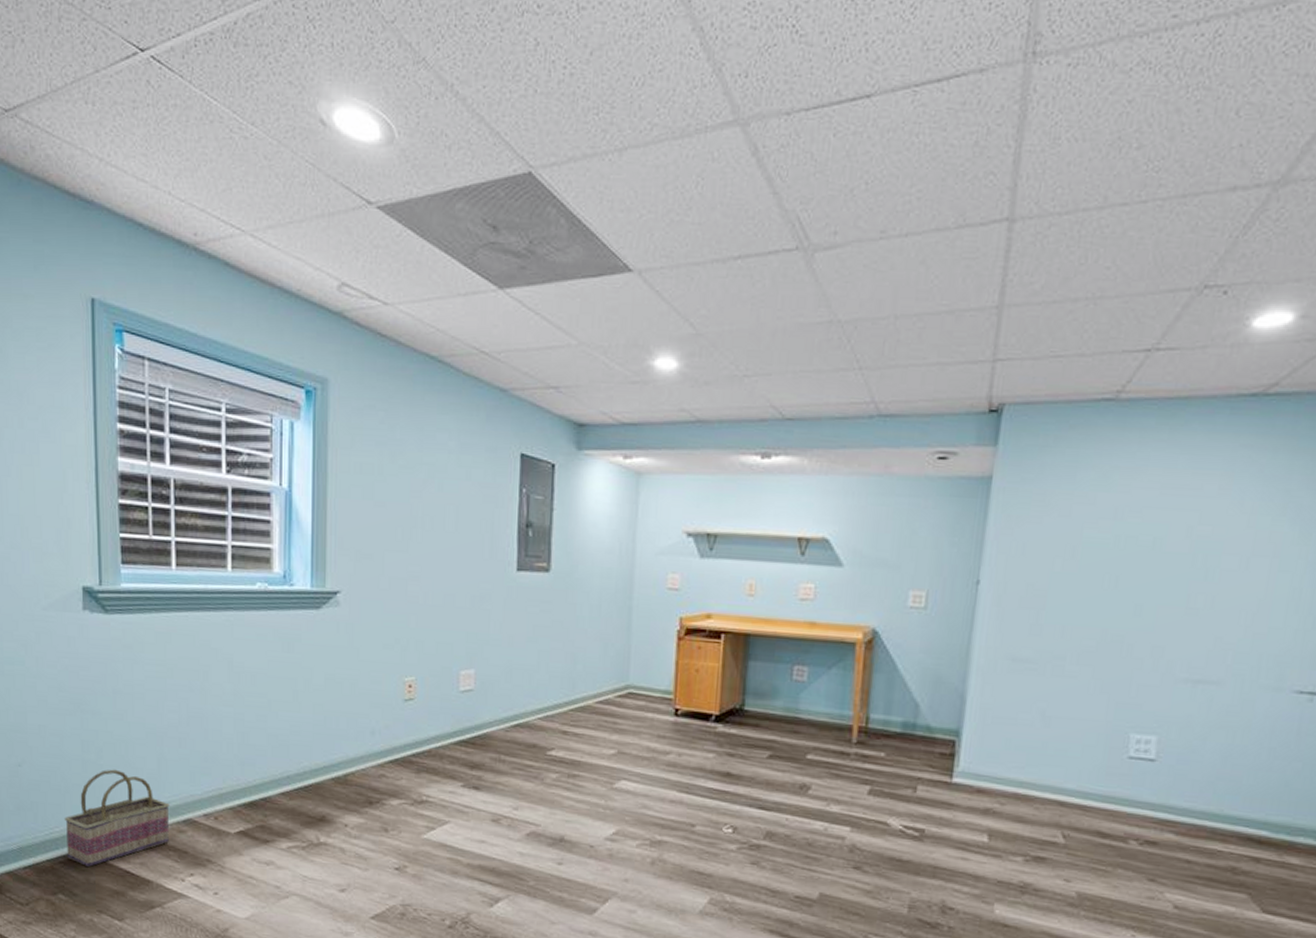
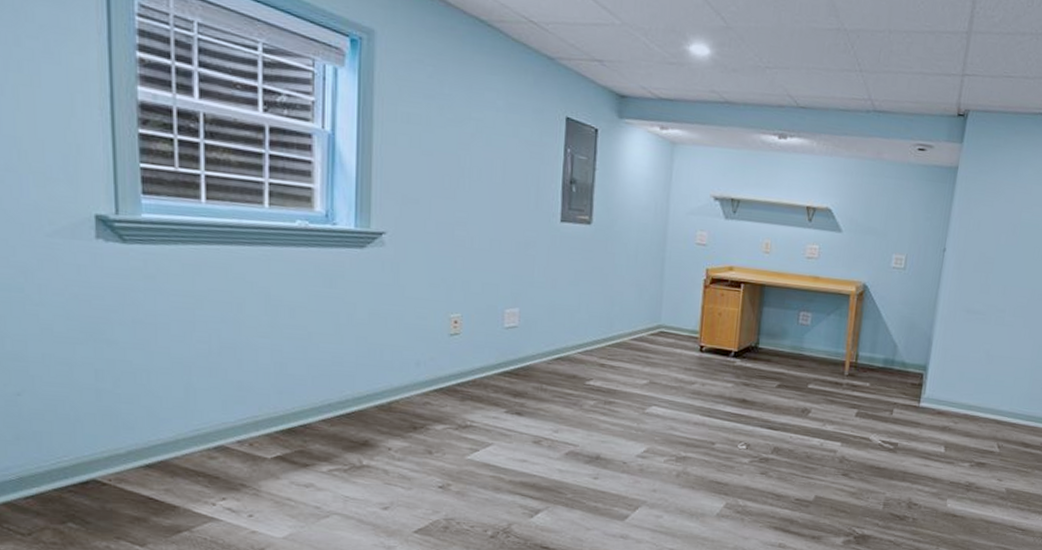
basket: present [63,769,170,867] -> none [73,398,199,495]

